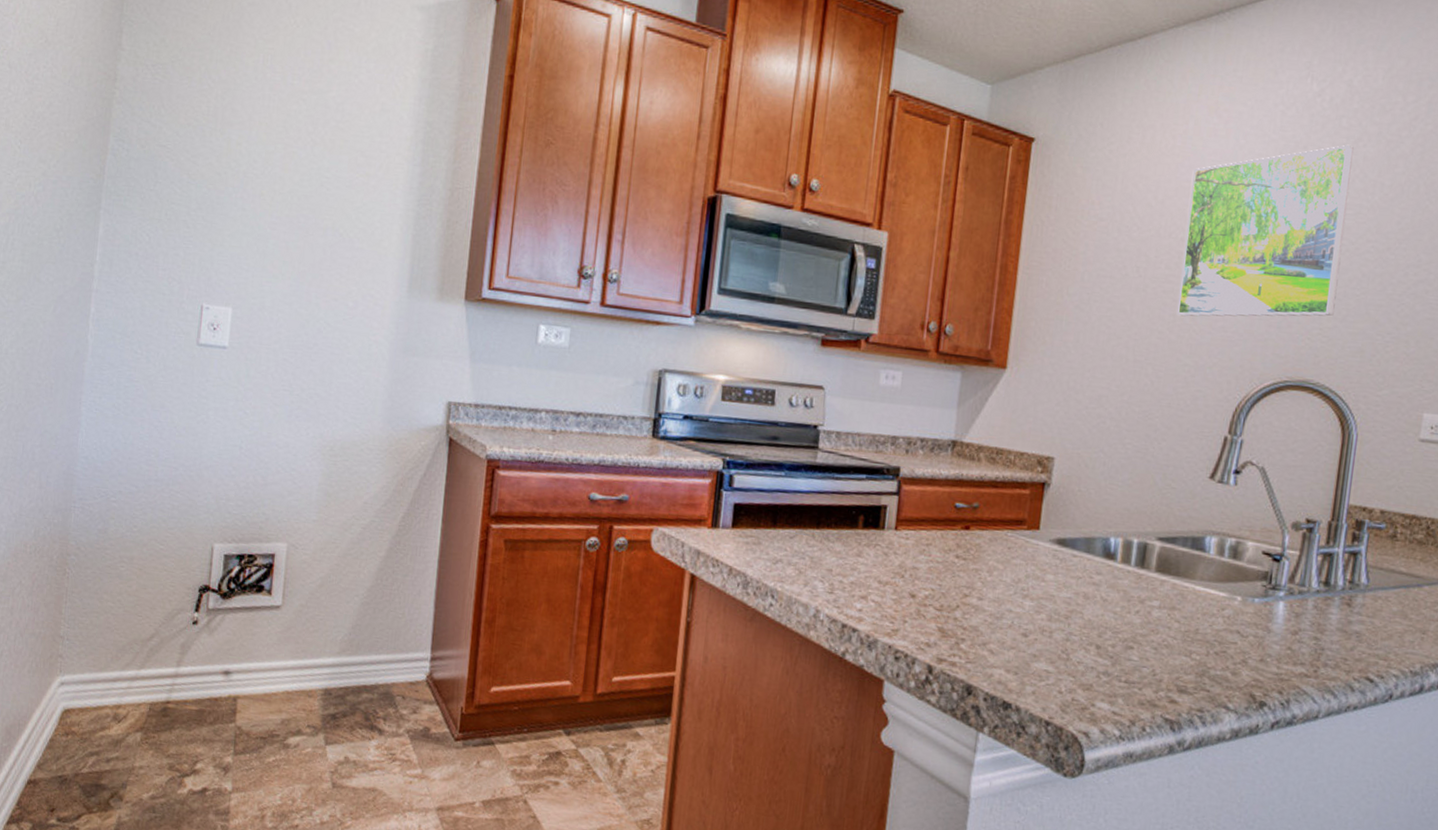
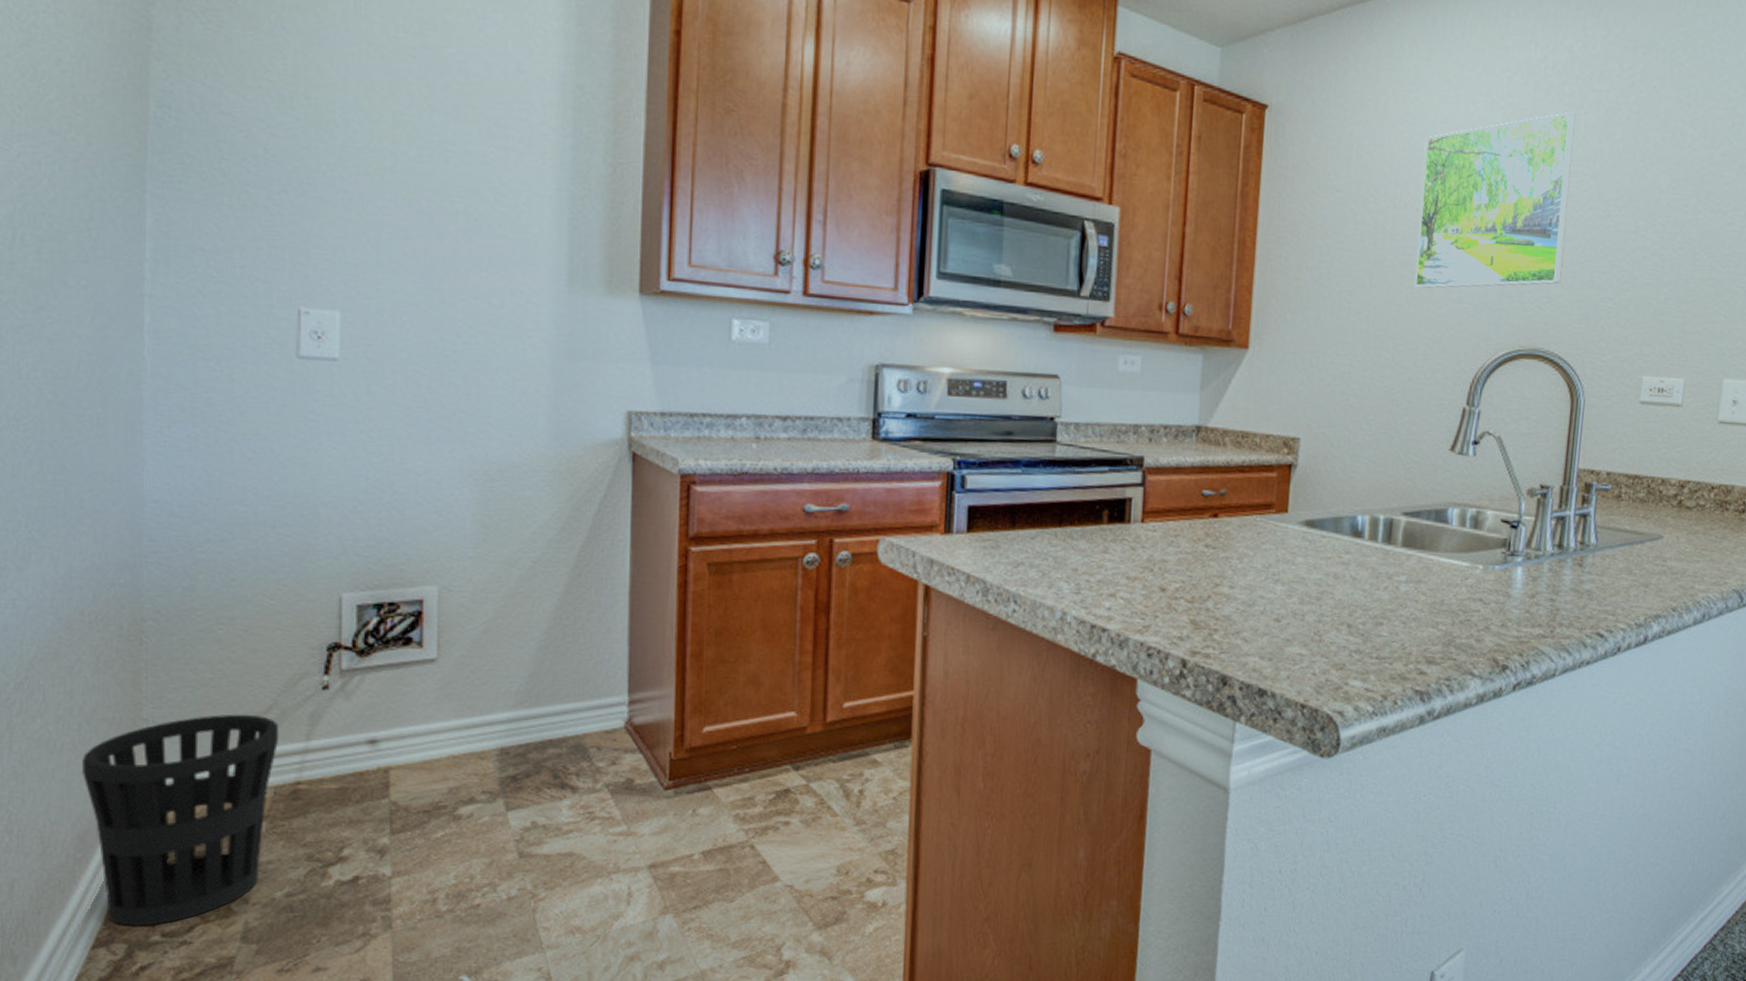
wastebasket: none [13,638,158,811] -> present [82,714,280,926]

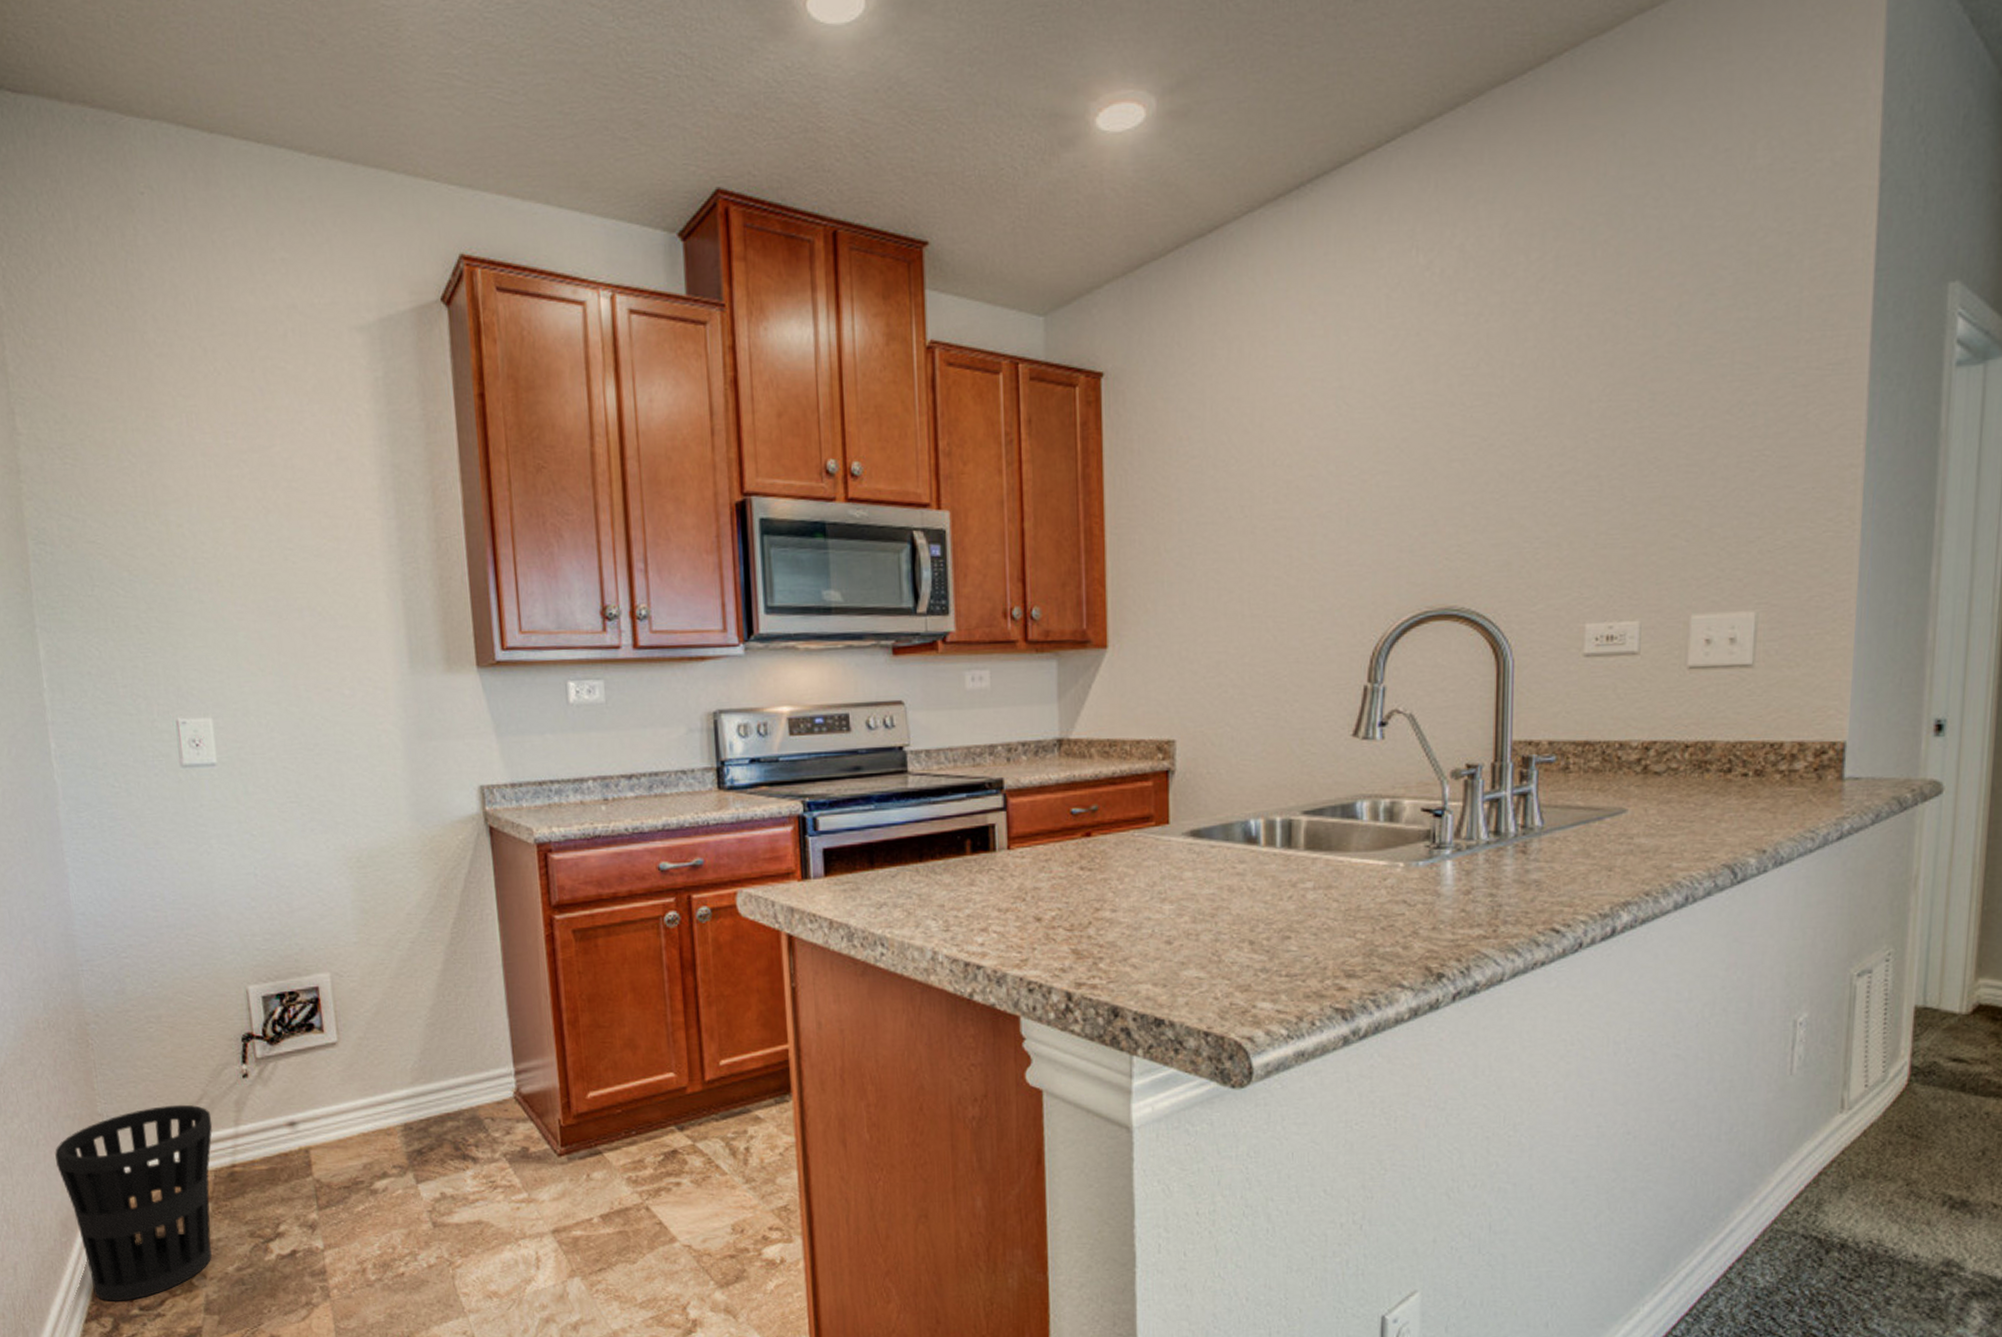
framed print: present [1414,111,1576,289] -> none [1292,322,1475,556]

